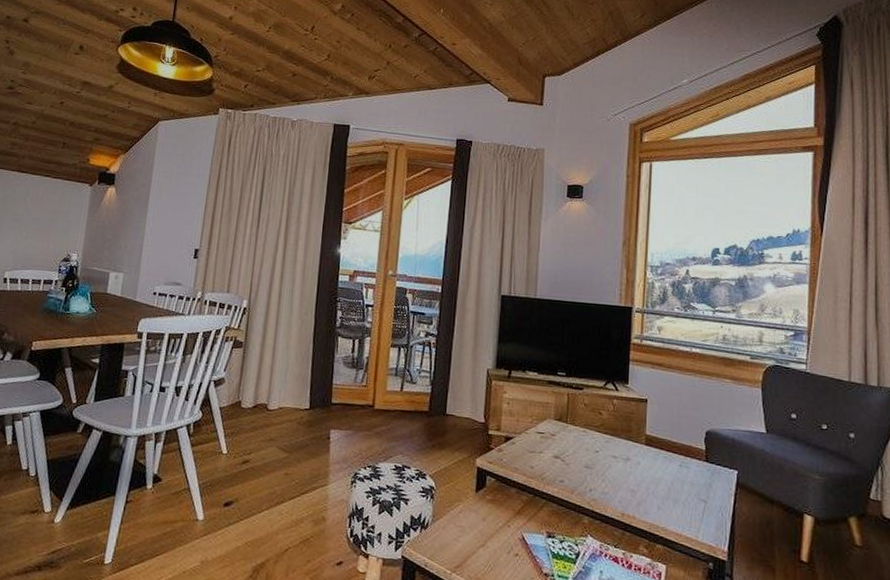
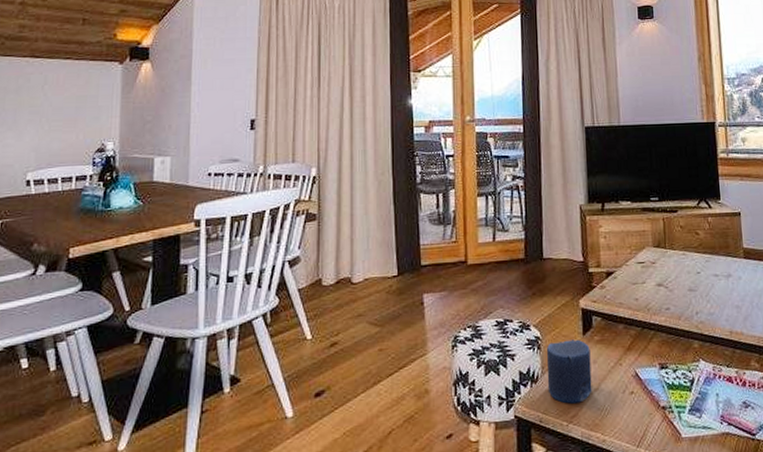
candle: none [436,494,481,555] -> present [546,339,592,404]

